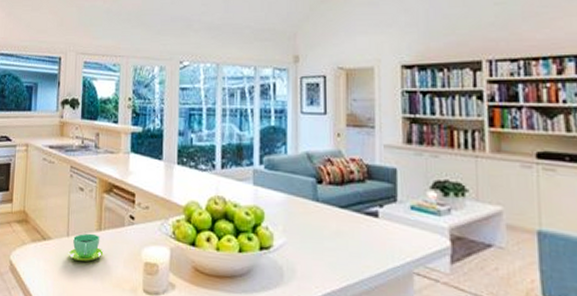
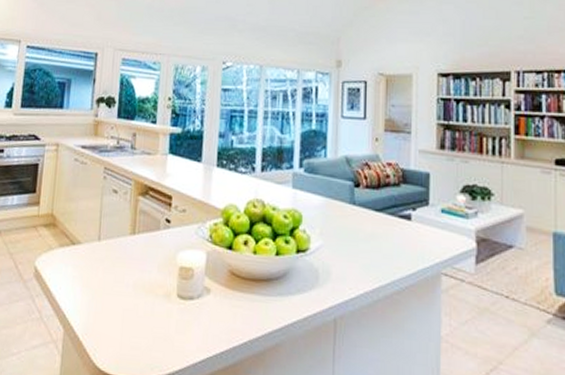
cup: present [68,233,104,262] -> none [98,237,137,267]

